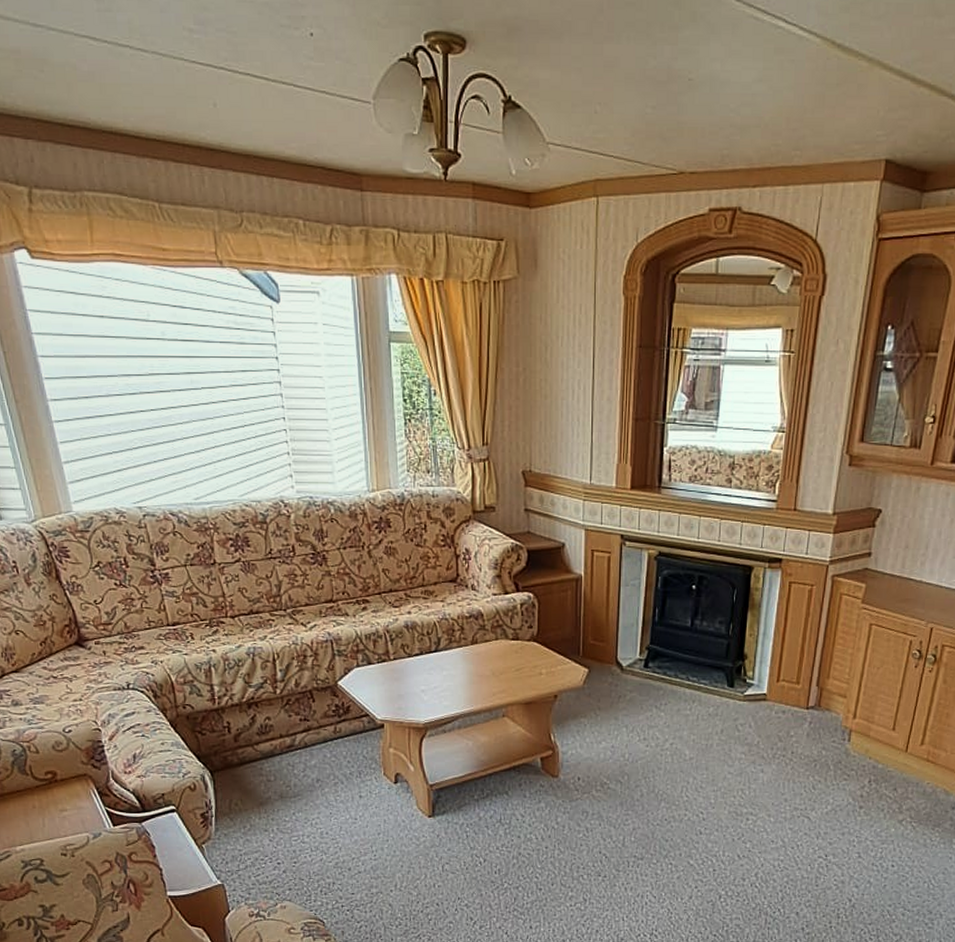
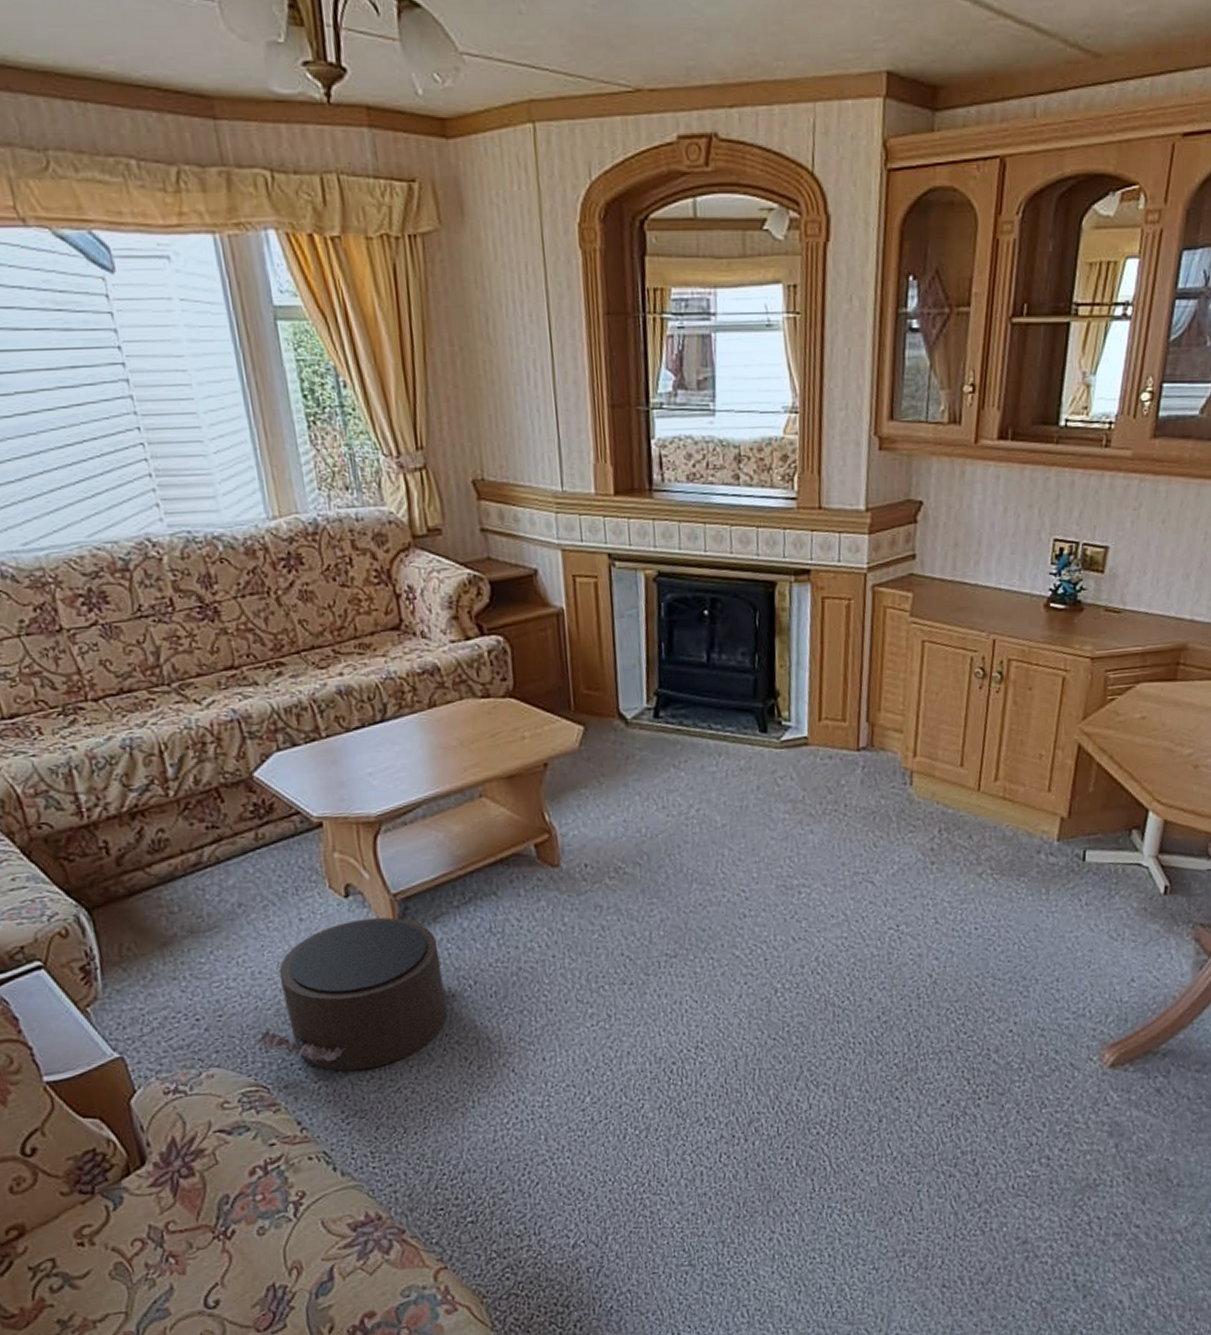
pouf: none [317,801,462,917] -> present [254,917,448,1071]

